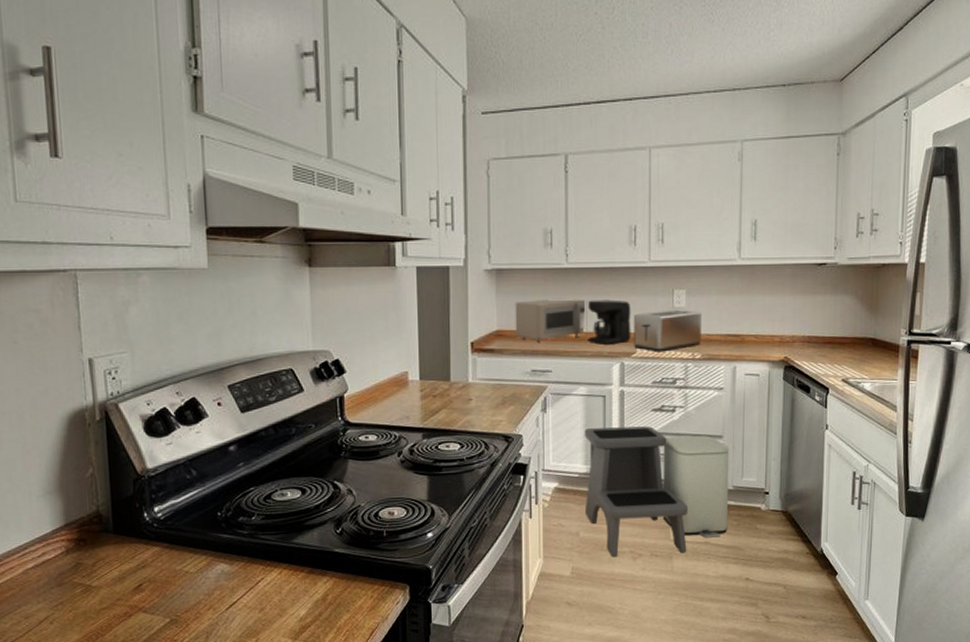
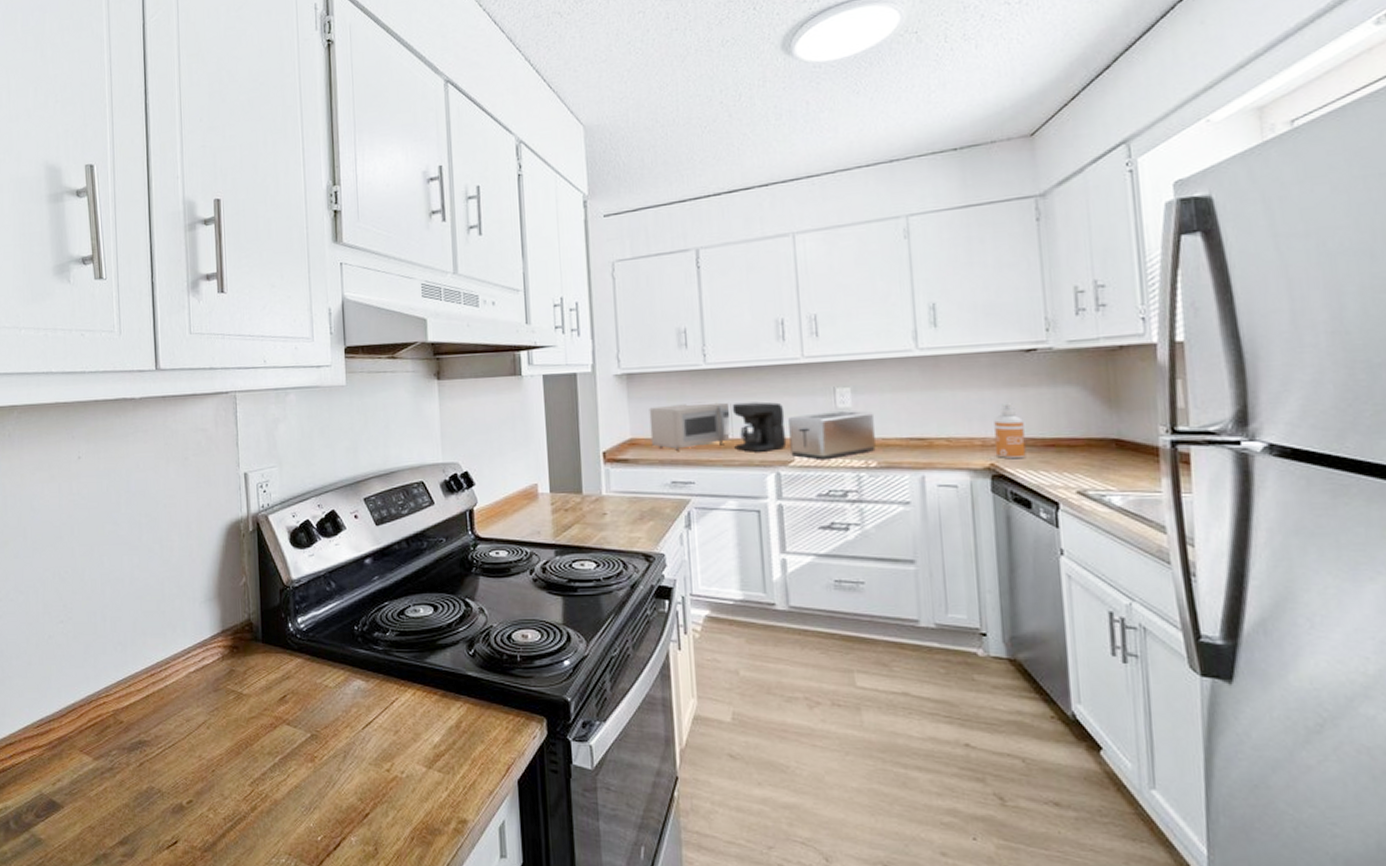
step stool: present [584,426,689,557] -> none [737,547,880,705]
pedal bin: present [663,435,730,538] -> none [837,558,932,688]
soap dispenser: none [789,306,811,353] -> present [994,402,1026,459]

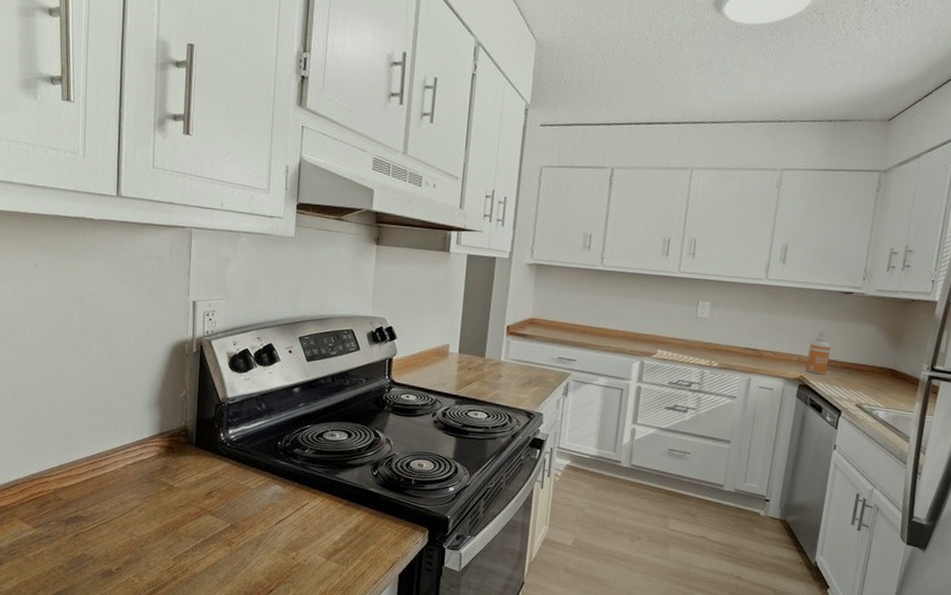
microwave: present [649,401,734,451] -> none [547,295,617,333]
coffee maker: present [732,401,787,452] -> none [612,301,657,344]
toaster: present [788,410,876,460] -> none [655,318,724,356]

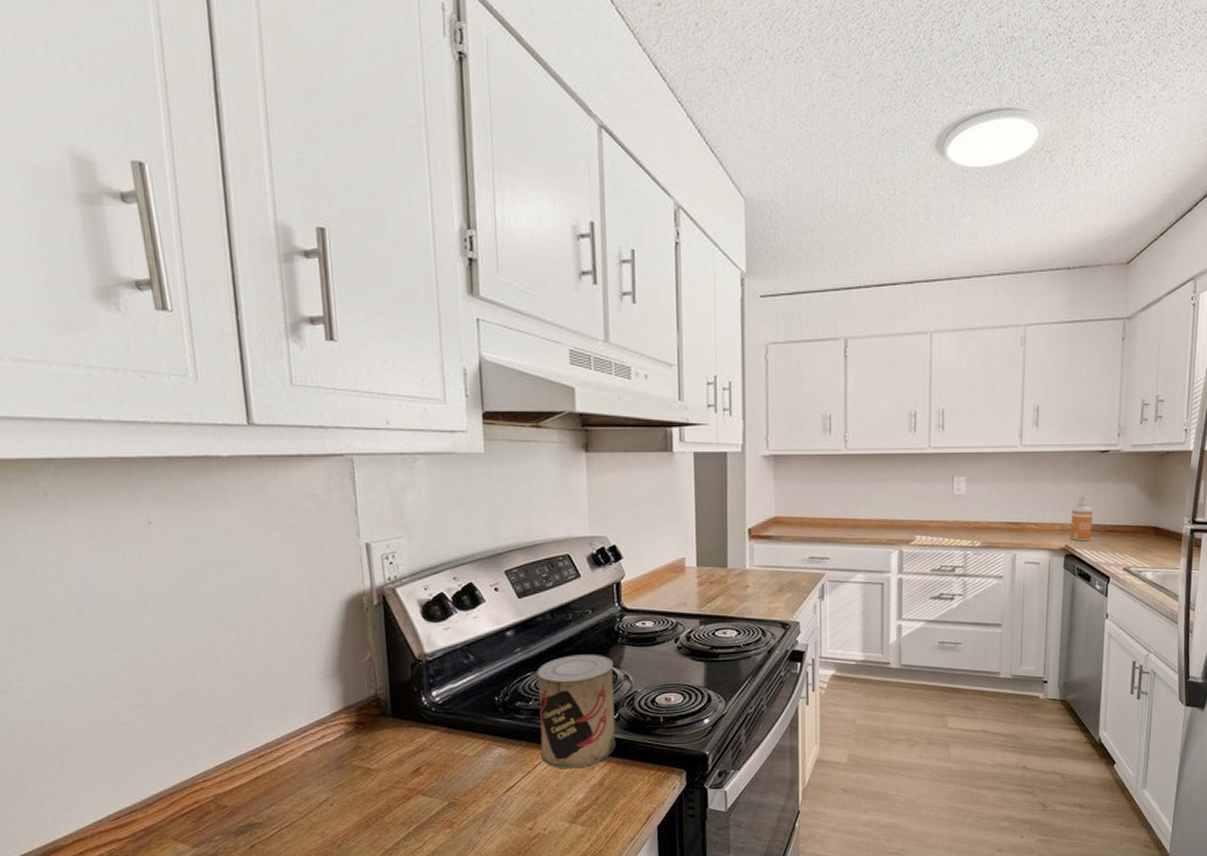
tin can: none [309,415,379,513] -> present [537,654,616,769]

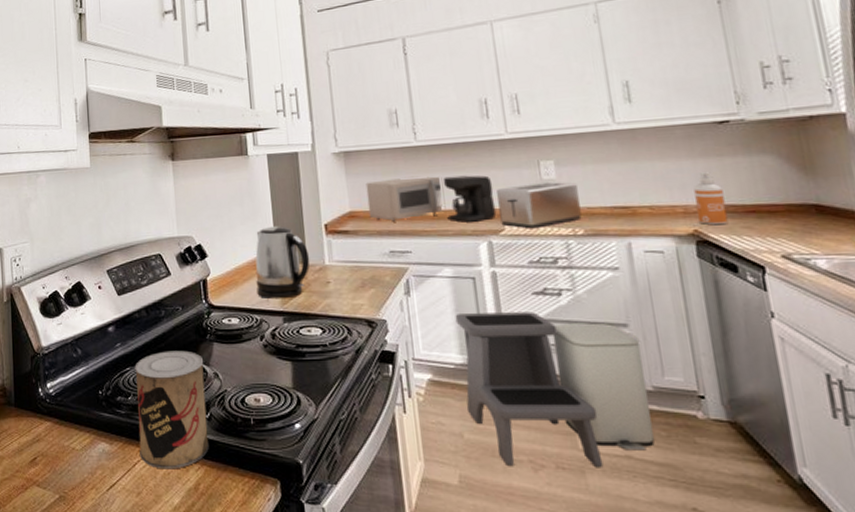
kettle: none [673,529,731,603] -> present [255,226,310,300]
microwave: none [793,484,866,529] -> present [365,176,446,222]
step stool: none [861,614,966,744] -> present [455,312,604,468]
coffee maker: none [866,486,911,532] -> present [443,175,497,222]
toaster: none [913,496,983,540] -> present [497,181,582,229]
pedal bin: none [940,623,1008,726] -> present [552,323,655,451]

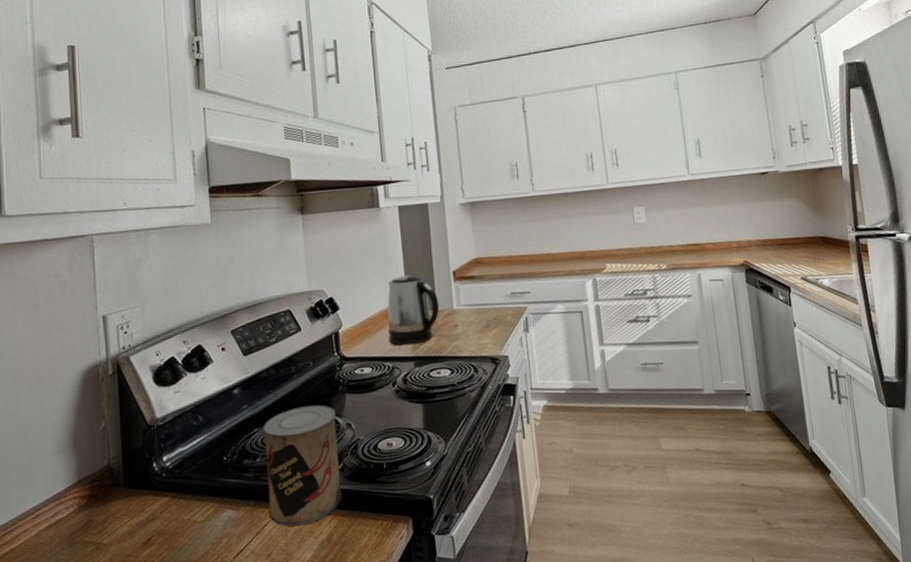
microwave: present [365,176,446,222] -> none [490,223,559,266]
coffee maker: present [443,175,497,222] -> none [556,221,600,263]
step stool: present [455,312,604,468] -> none [566,337,680,472]
toaster: present [497,181,582,229] -> none [600,224,665,266]
pedal bin: present [552,323,655,451] -> none [642,342,716,445]
soap dispenser: present [694,171,729,225] -> none [744,213,767,256]

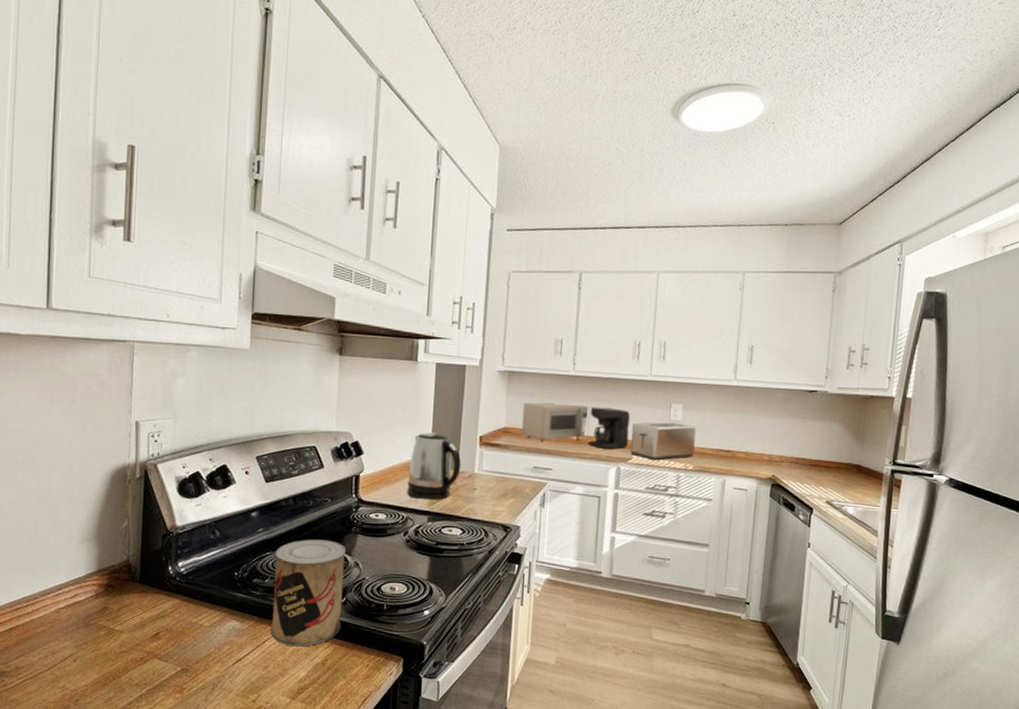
microwave: none [490,223,559,266] -> present [521,402,590,441]
coffee maker: none [556,221,600,263] -> present [588,406,631,449]
toaster: none [600,224,665,266] -> present [630,421,697,461]

